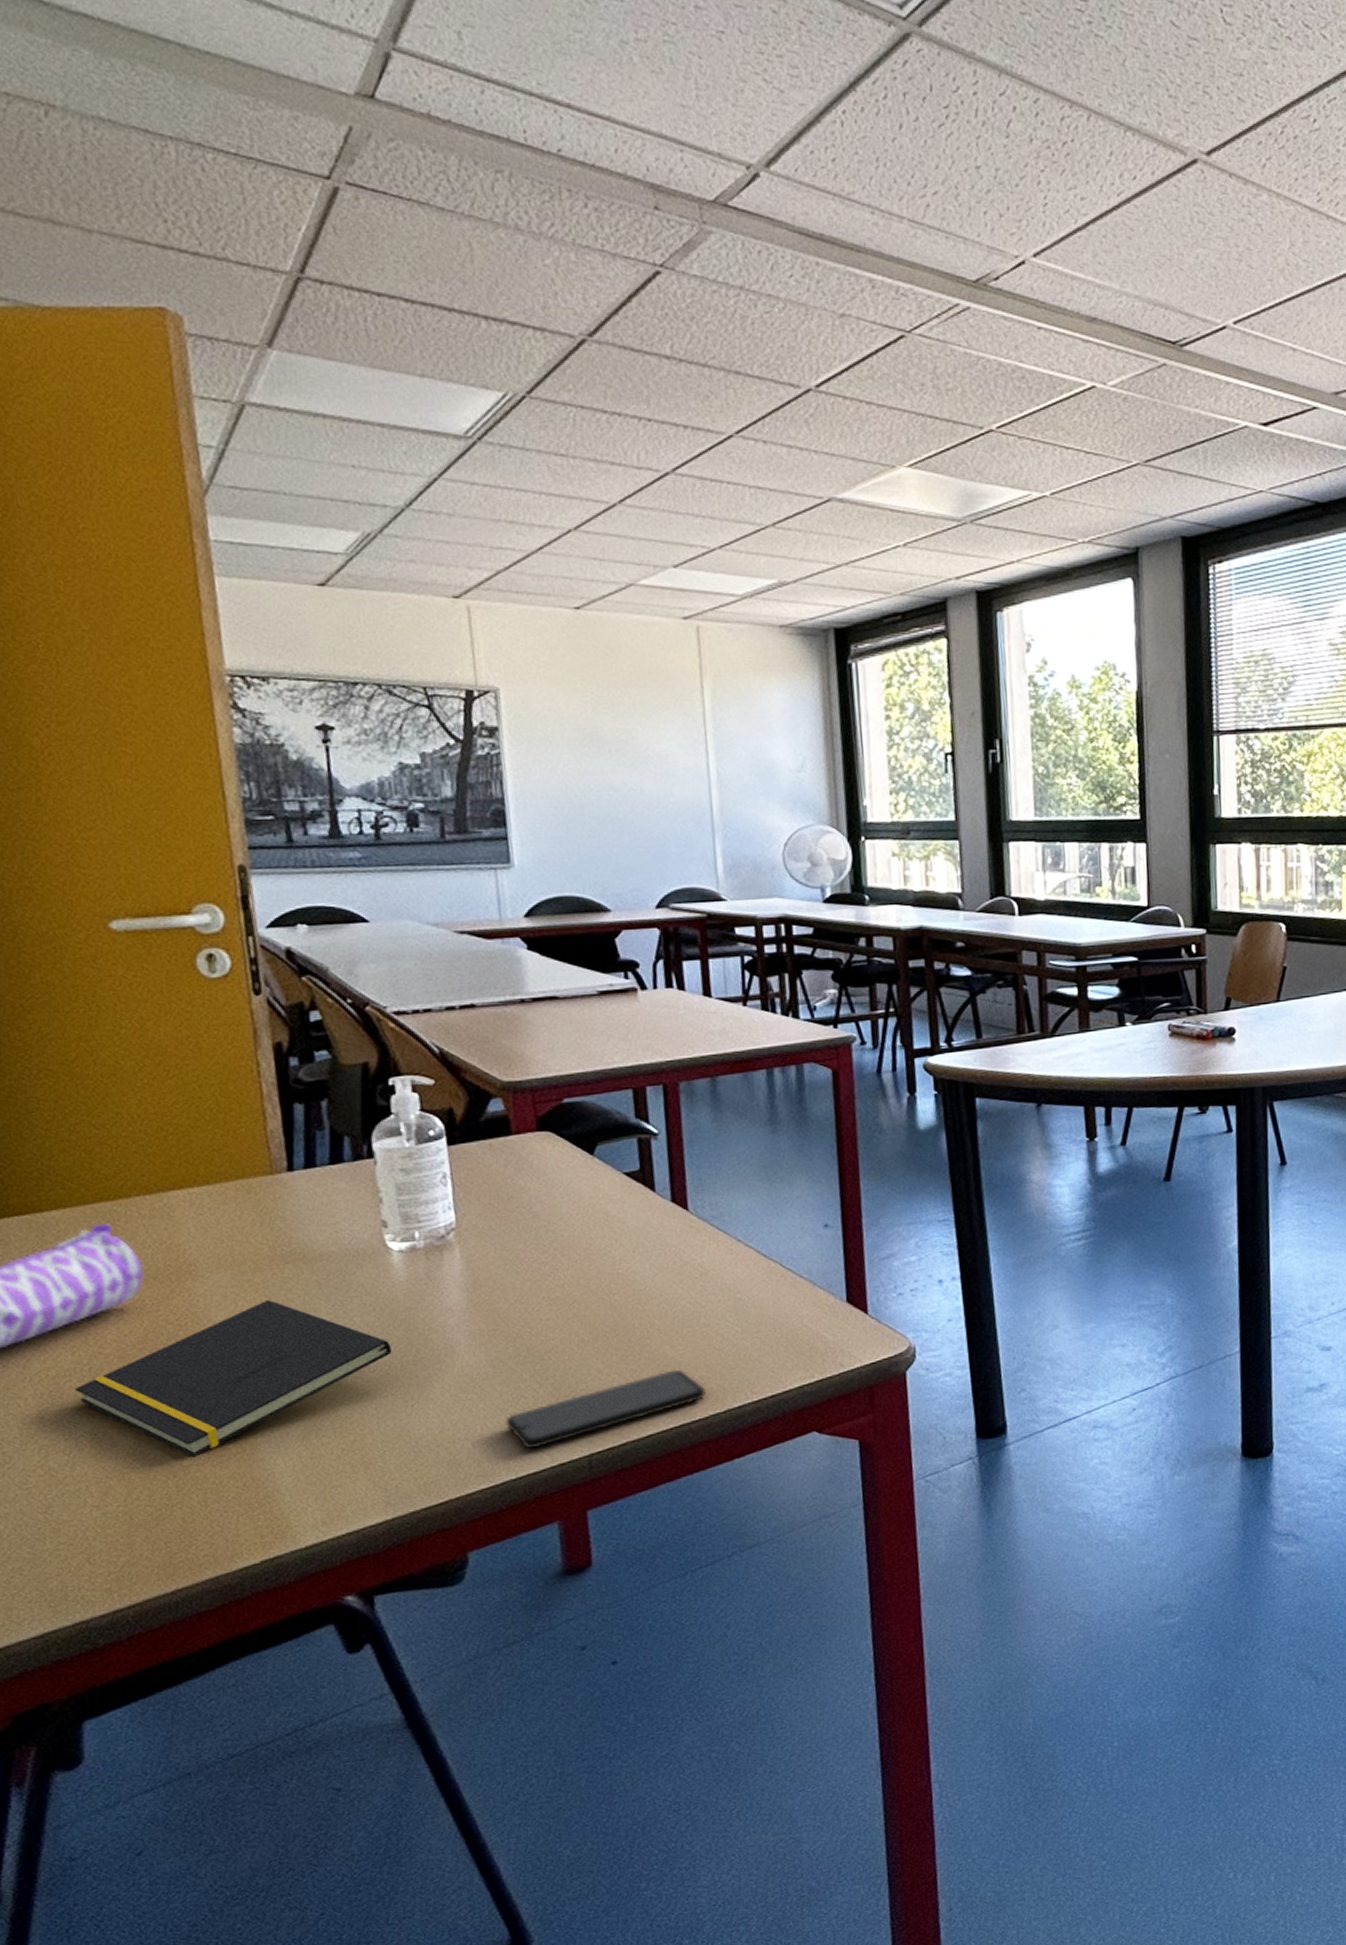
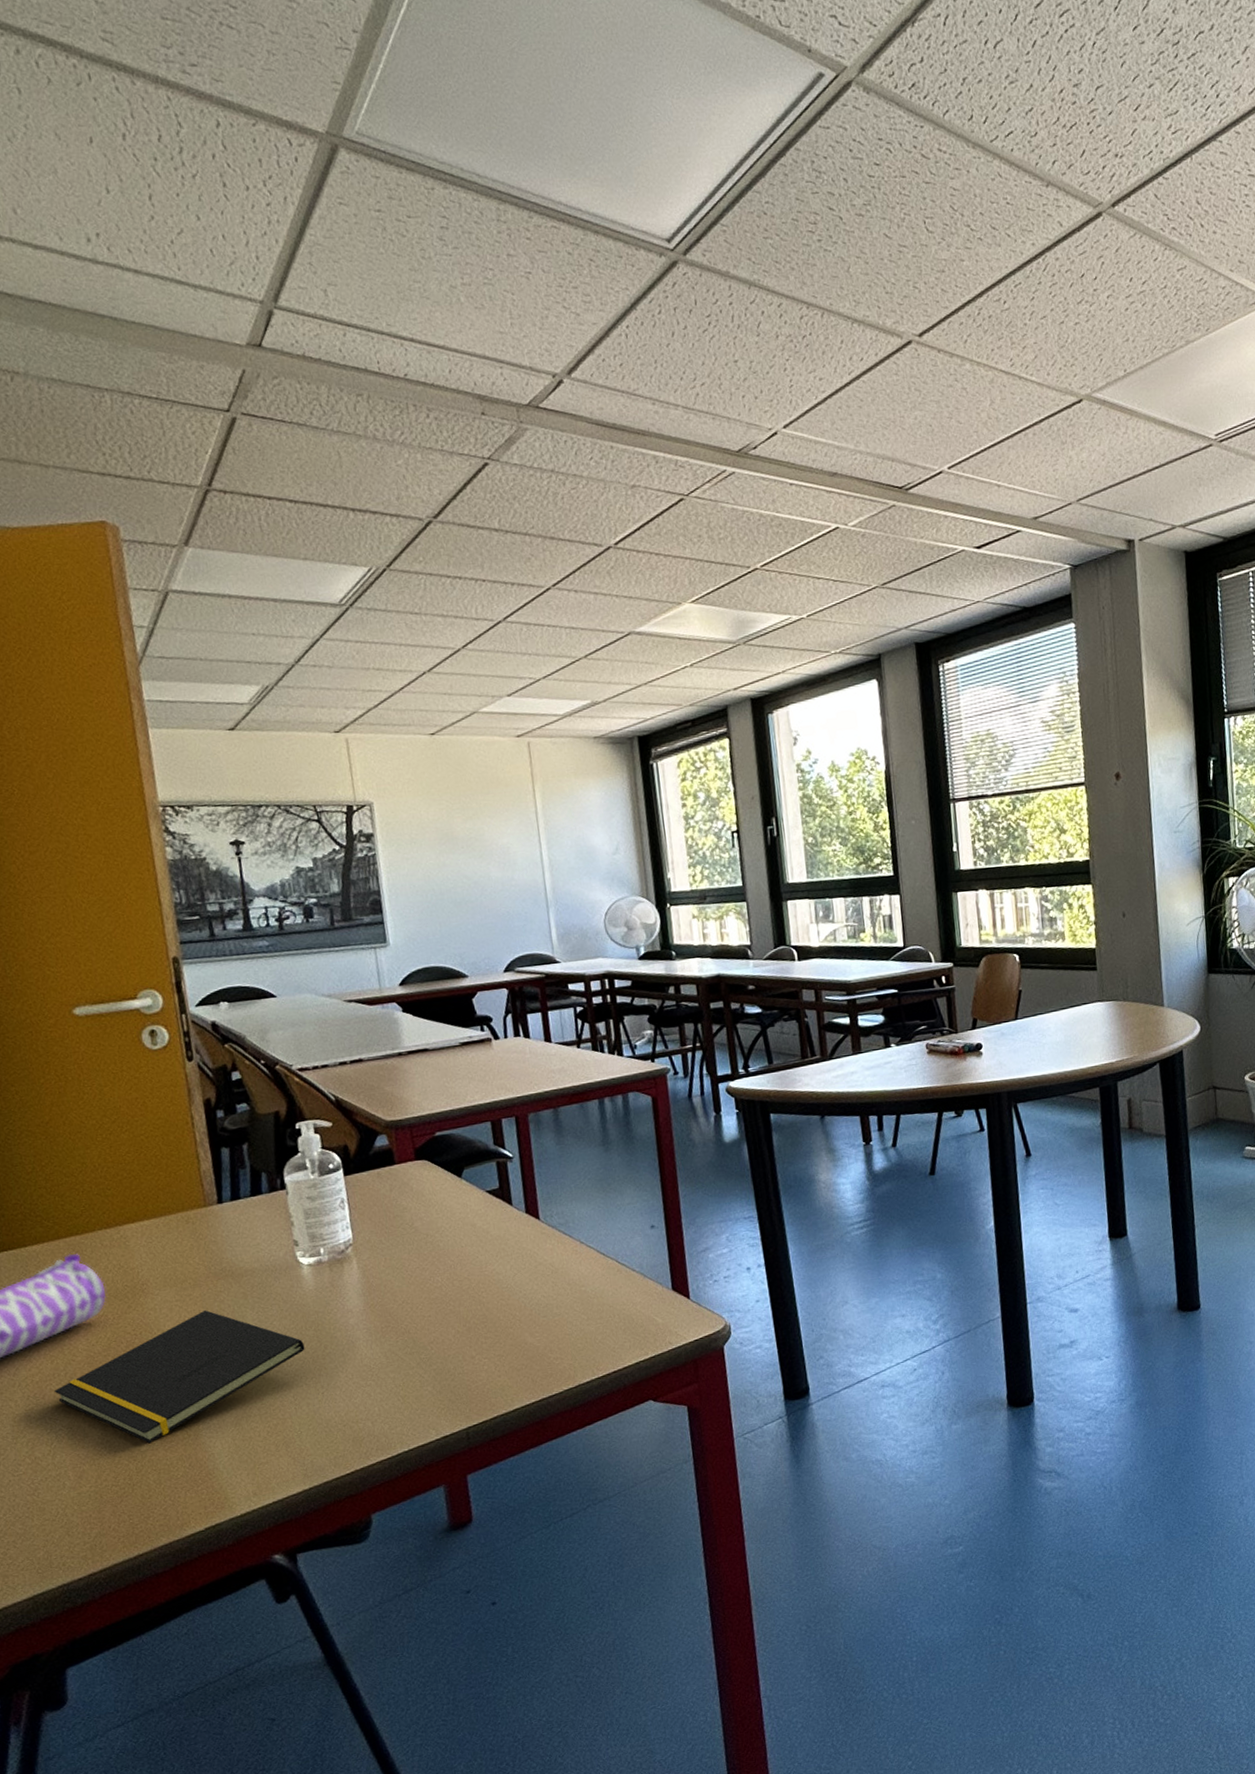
smartphone: present [504,1369,707,1448] -> none [397,1352,561,1425]

